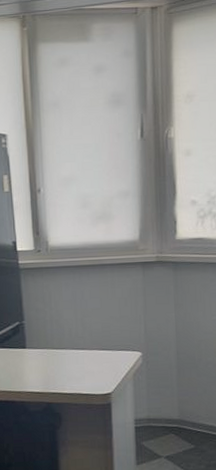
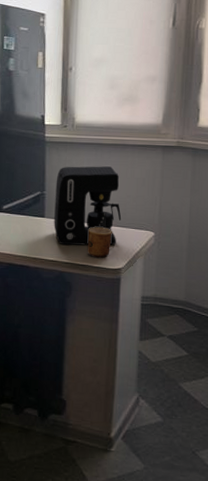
coffee maker: none [34,289,107,376] -> present [54,166,122,246]
cup: none [73,352,98,384] -> present [87,227,112,258]

